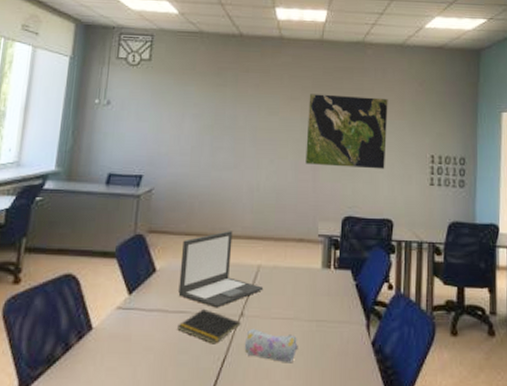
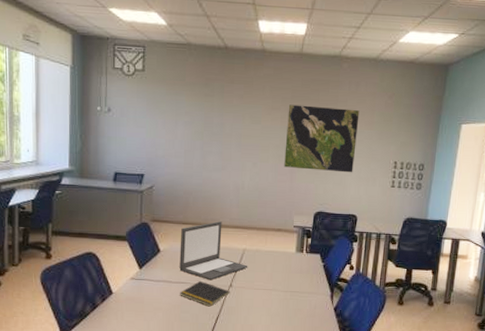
pencil case: present [244,328,298,363] -> none [233,296,276,322]

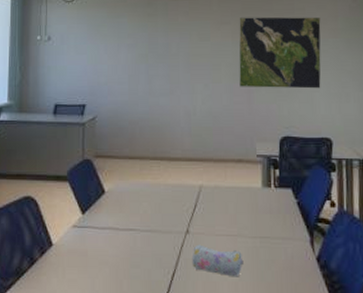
laptop: present [179,221,248,281] -> none [126,154,207,226]
notepad: present [180,280,230,307] -> none [128,226,187,259]
pencil case: none [233,296,276,322] -> present [192,244,244,277]

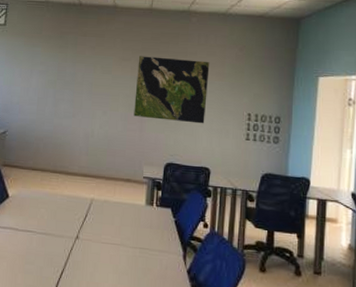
pencil case: present [192,244,244,277] -> none [78,249,124,281]

